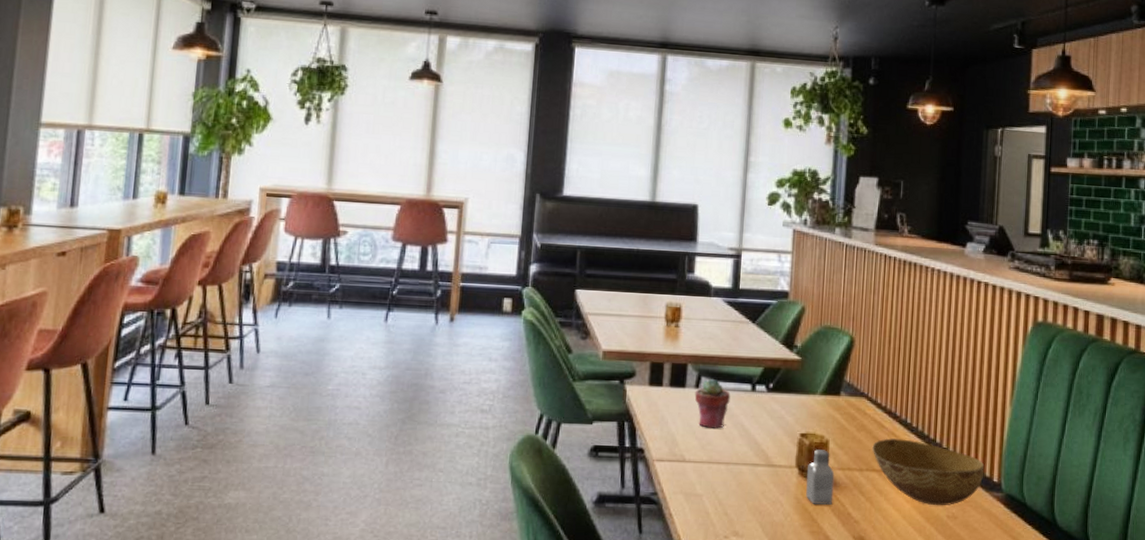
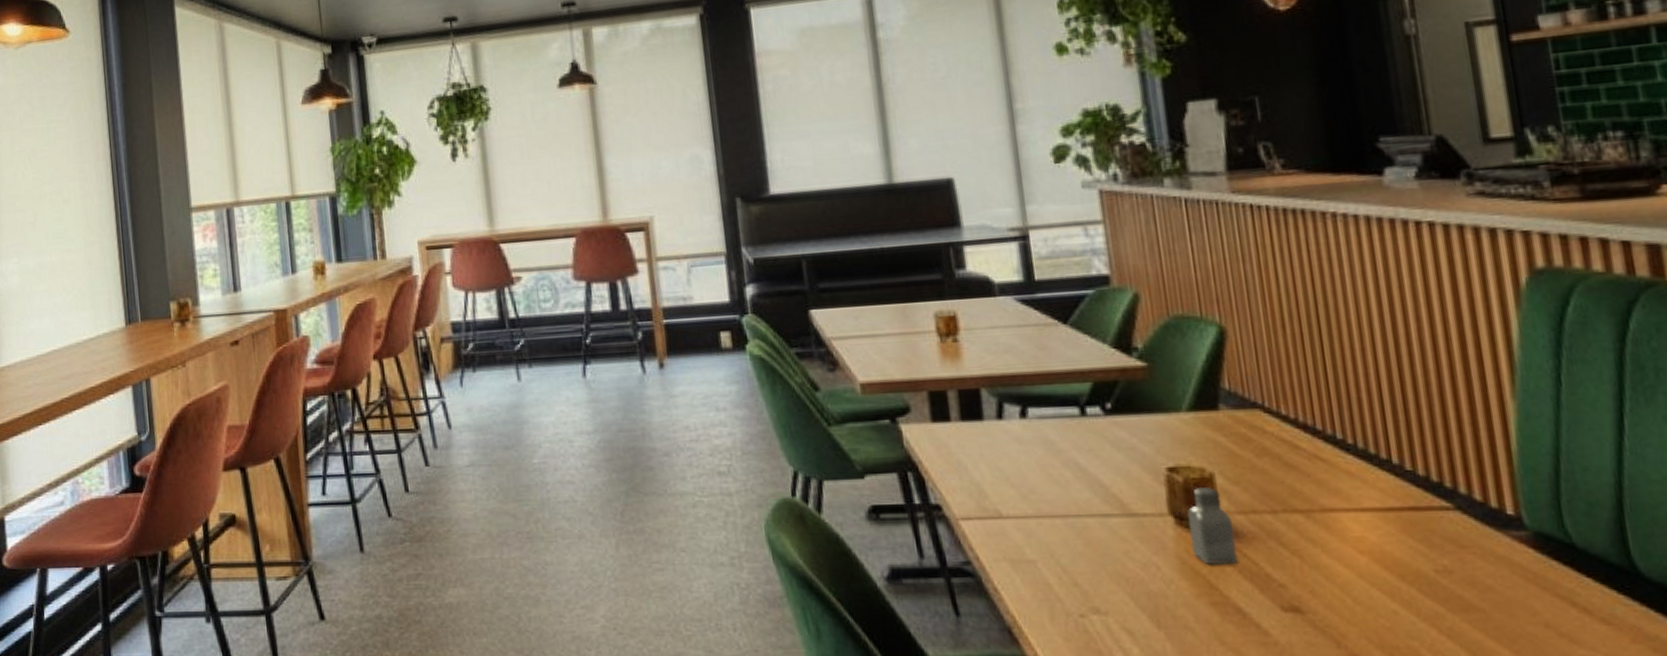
potted succulent: present [694,378,731,429] -> none [998,404,1052,471]
bowl: present [872,438,985,506] -> none [1286,463,1488,557]

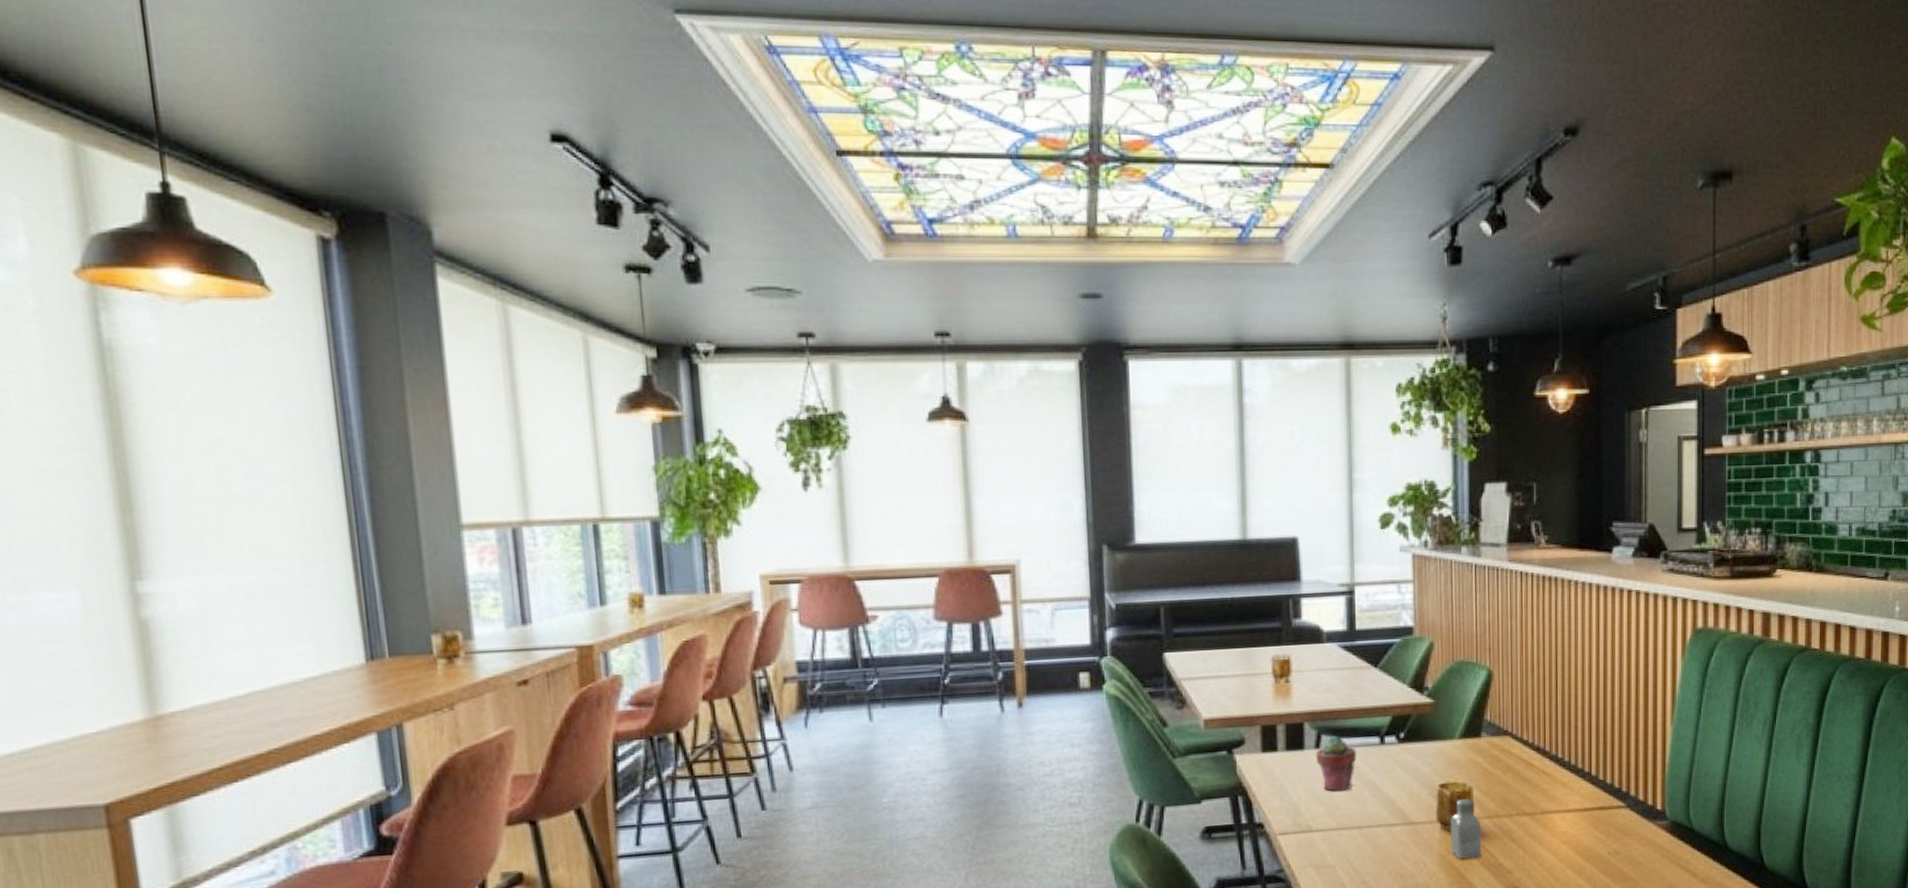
potted succulent: none [998,404,1052,471] -> present [1315,735,1357,792]

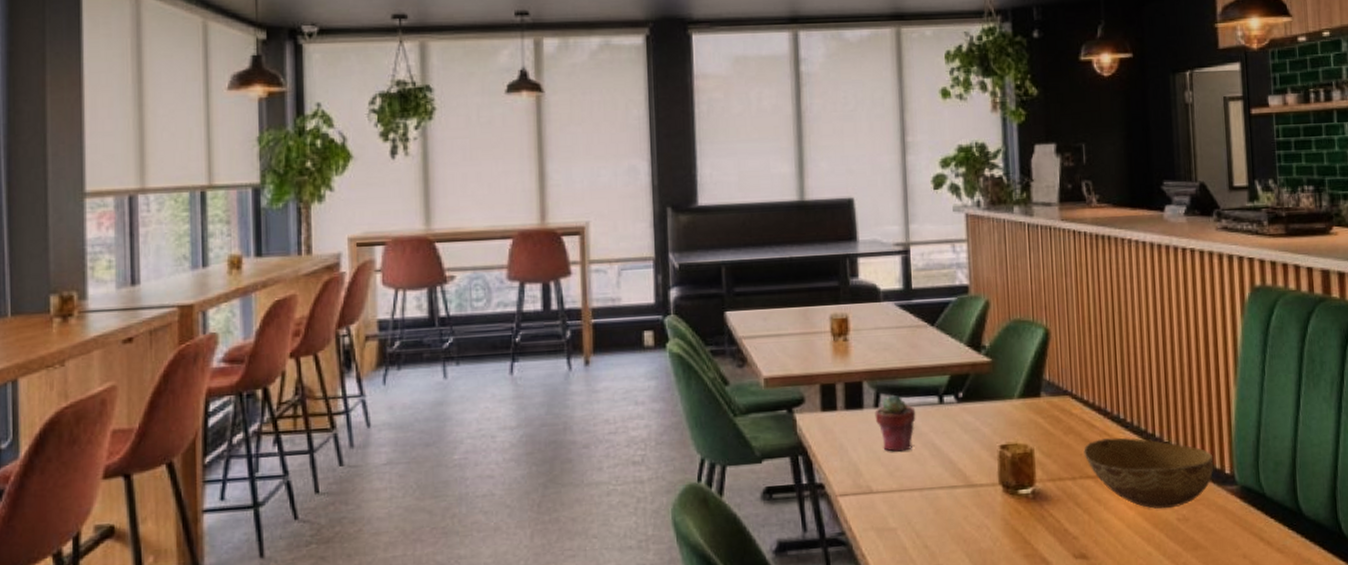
saltshaker: present [1451,799,1482,859] -> none [1013,460,1046,524]
bowl: none [1521,776,1646,844] -> present [1083,437,1214,509]

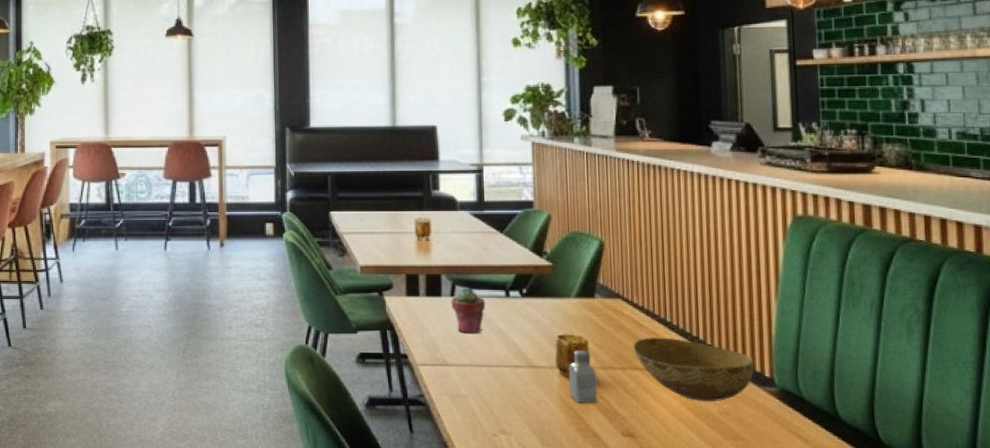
saltshaker: none [1013,460,1046,524] -> present [569,350,598,403]

